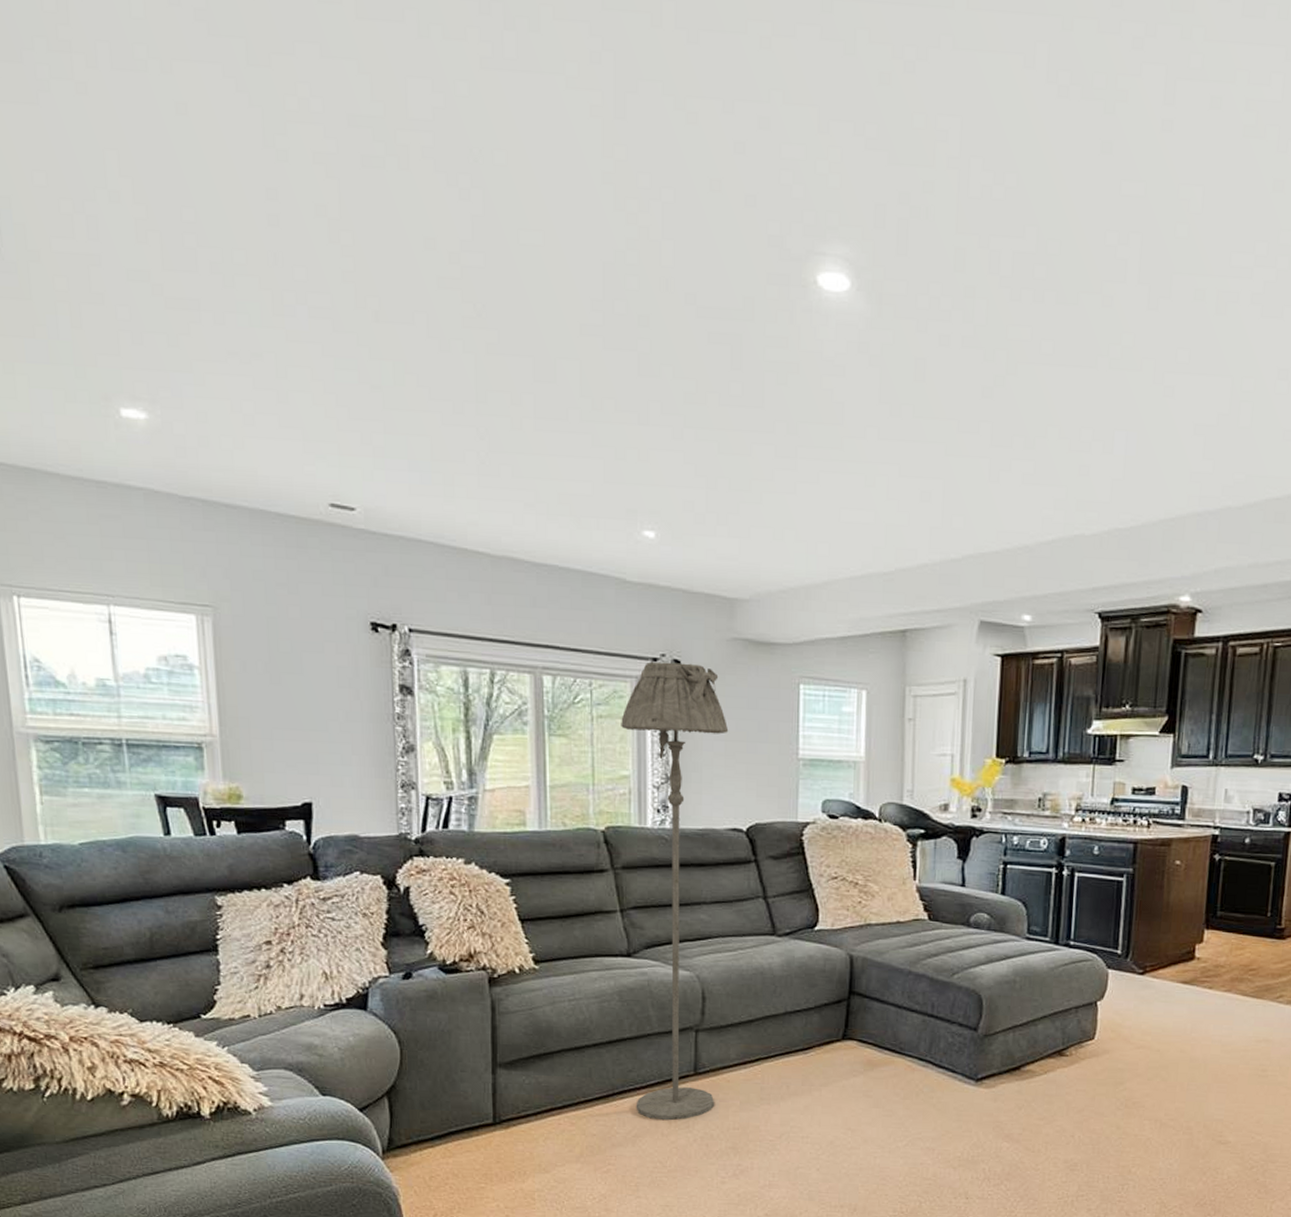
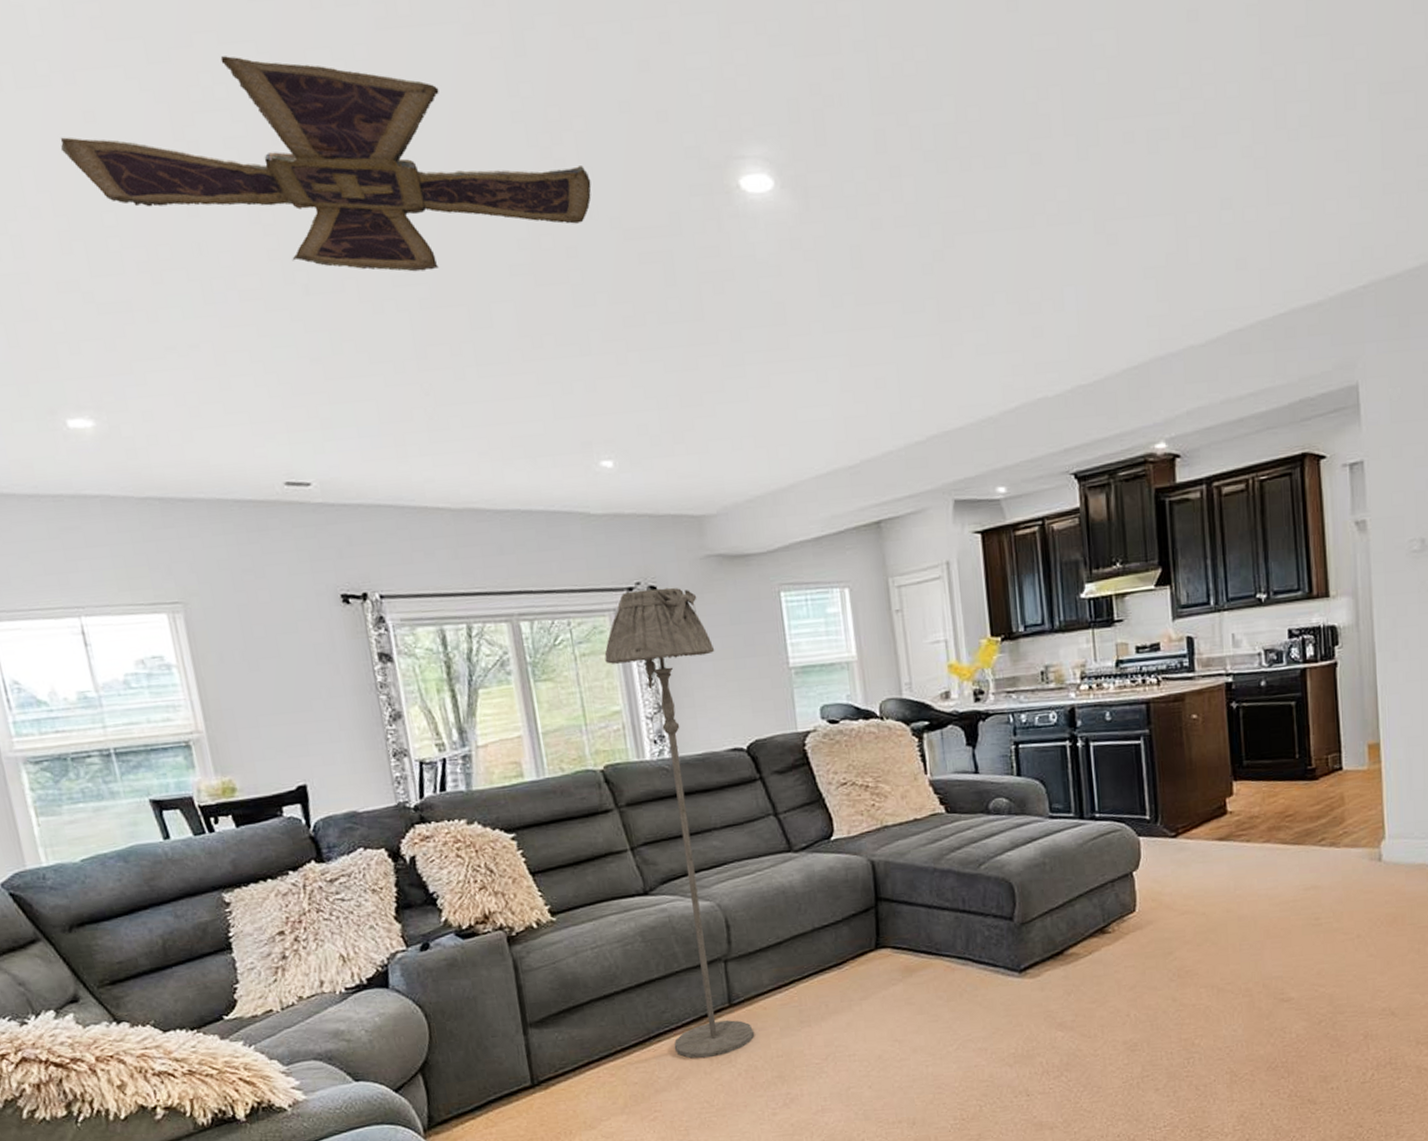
ceiling fan: none [148,70,672,317] -> present [60,56,592,272]

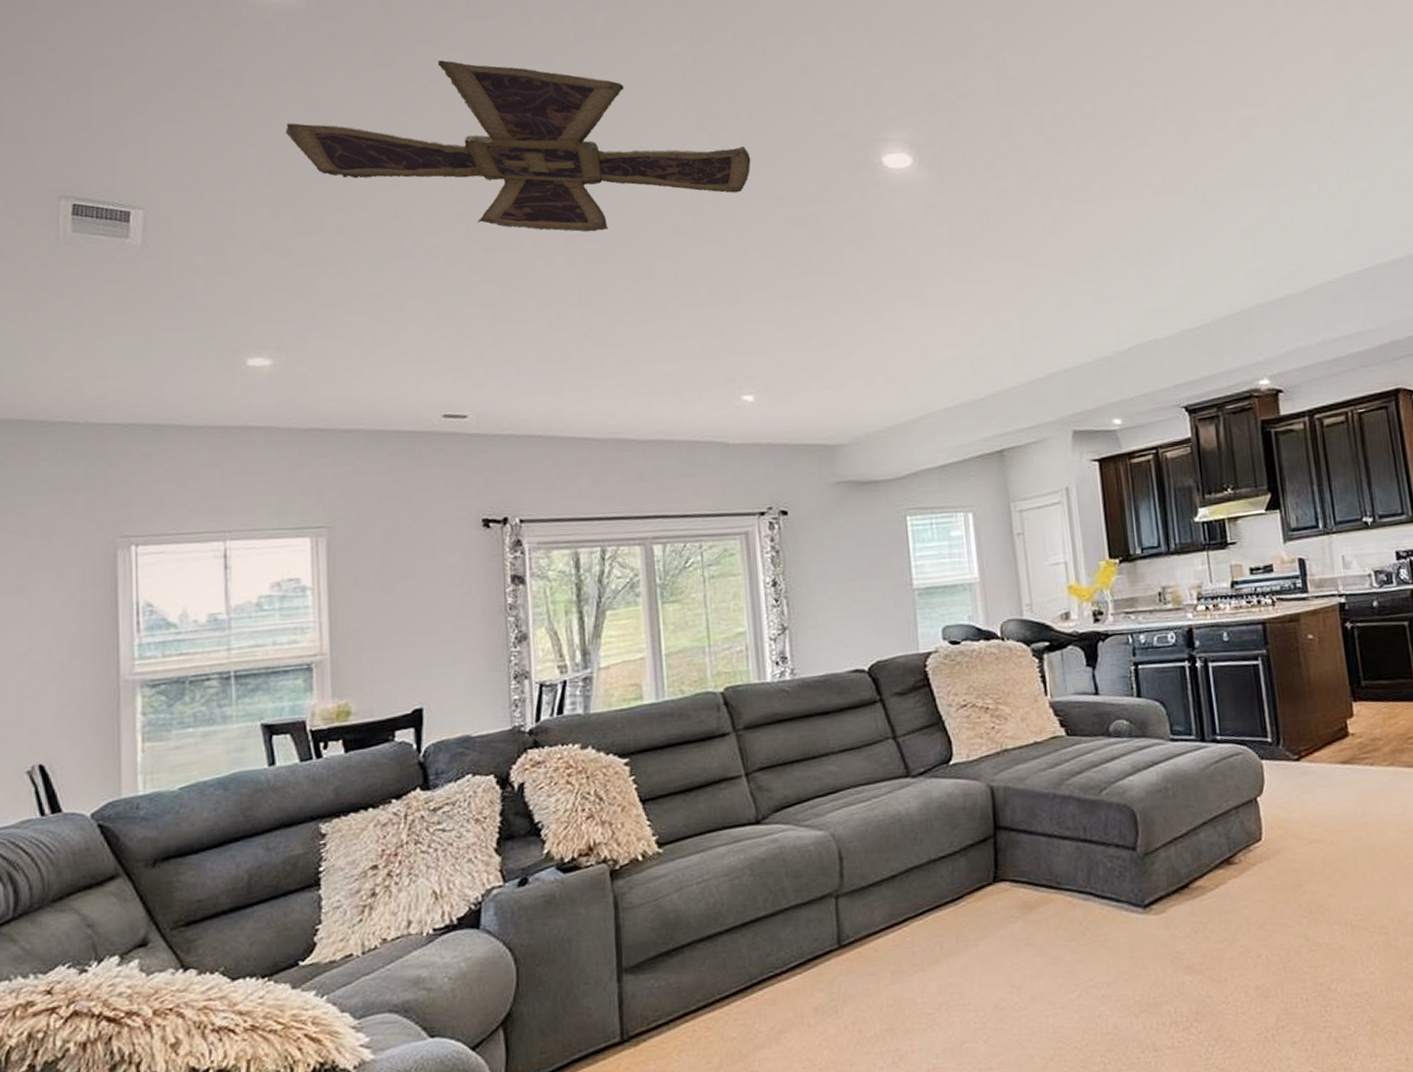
floor lamp: present [604,587,754,1059] -> none [733,512,863,1009]

